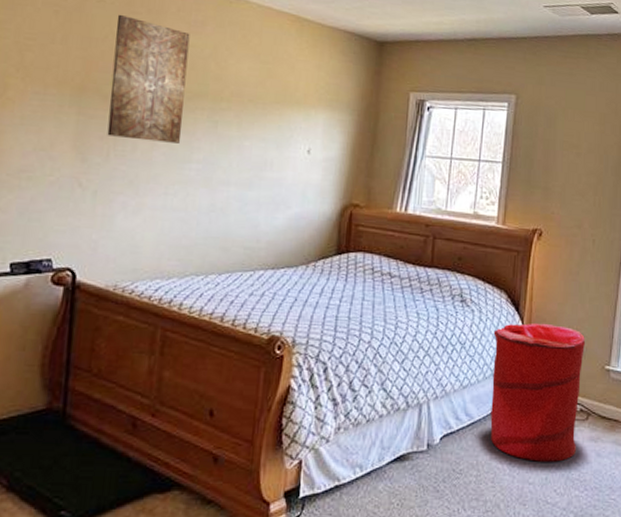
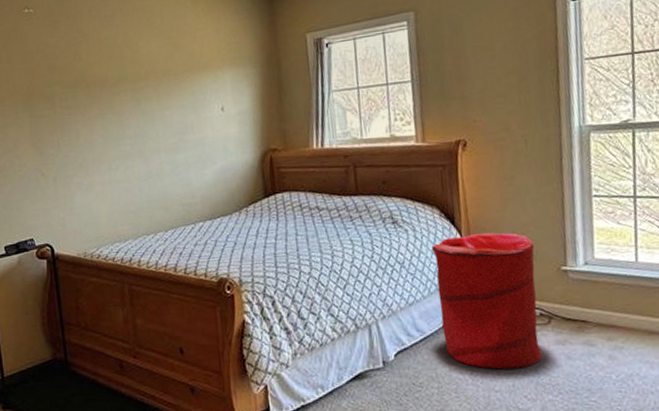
wall art: present [107,14,190,143] -> none [44,26,113,130]

